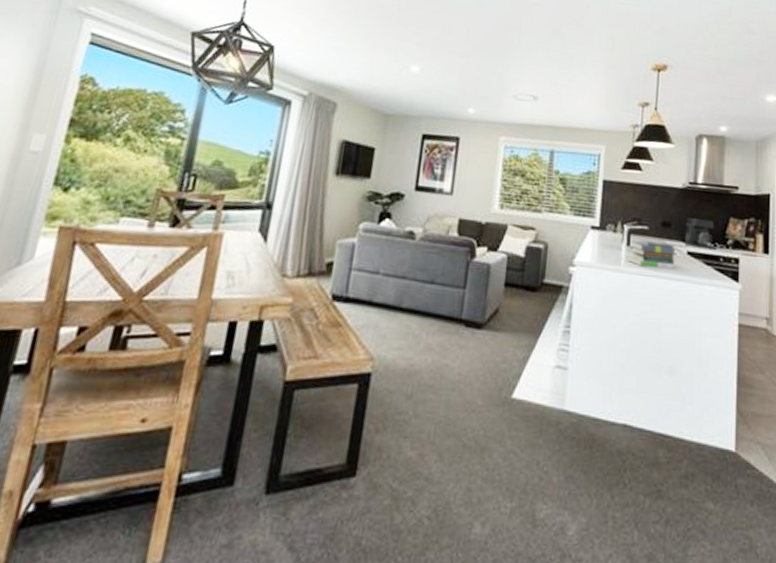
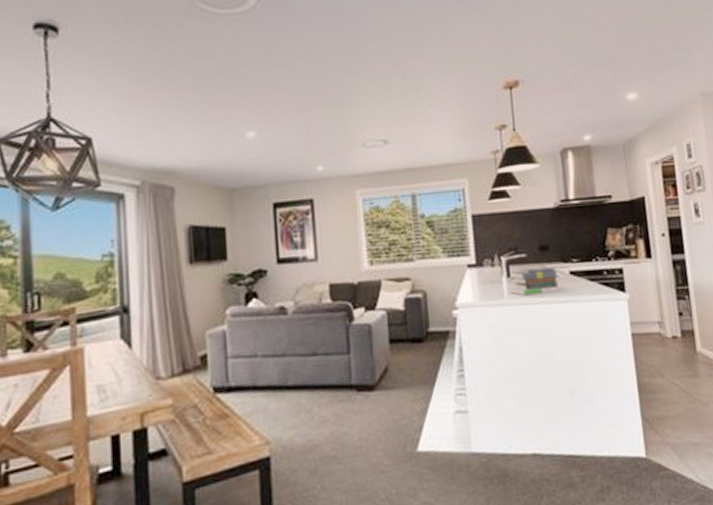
coffee maker: present [684,218,718,251] -> none [562,235,600,267]

